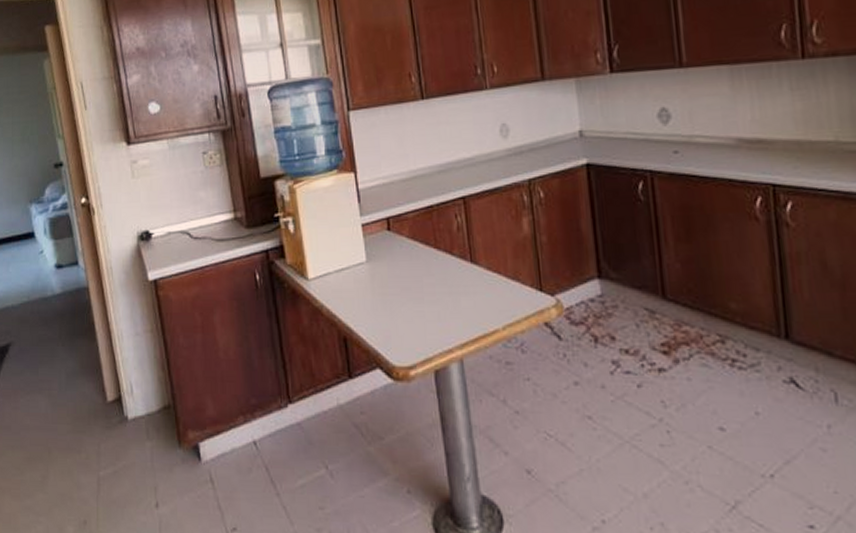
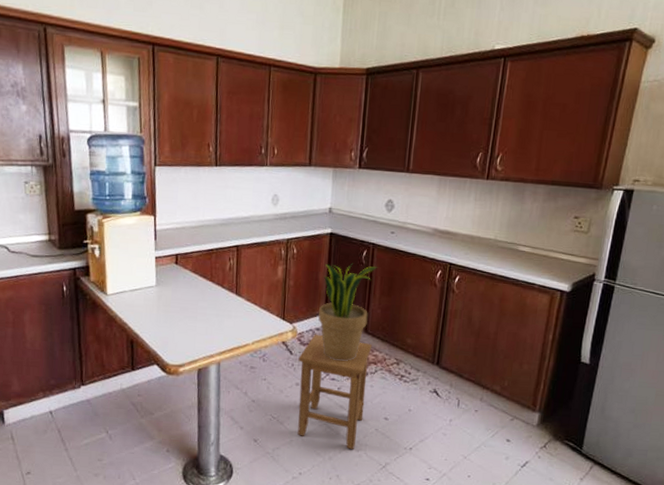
stool: none [571,307,685,481] -> present [297,334,372,450]
potted plant: none [587,201,664,345] -> present [318,263,378,362]

